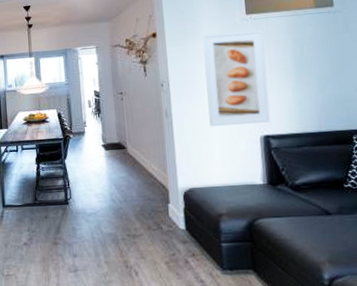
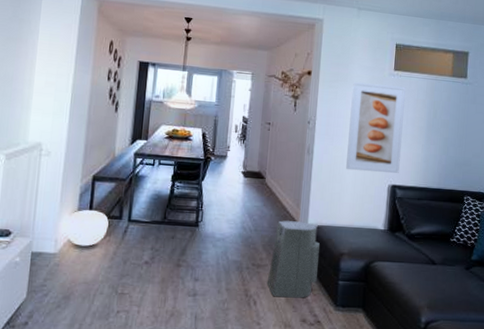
air purifier: none [145,186,197,266] -> present [266,220,320,298]

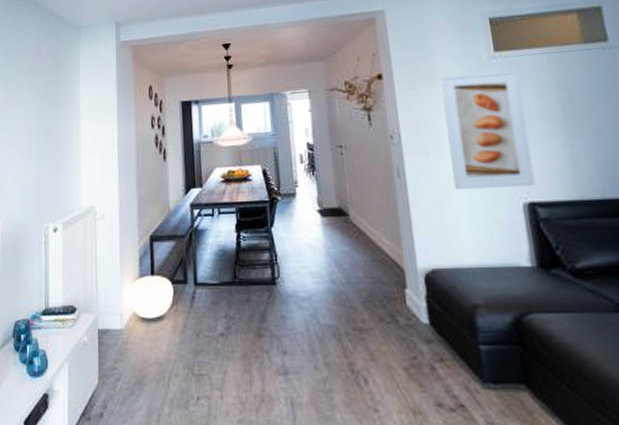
air purifier: present [266,220,320,298] -> none [375,266,446,373]

